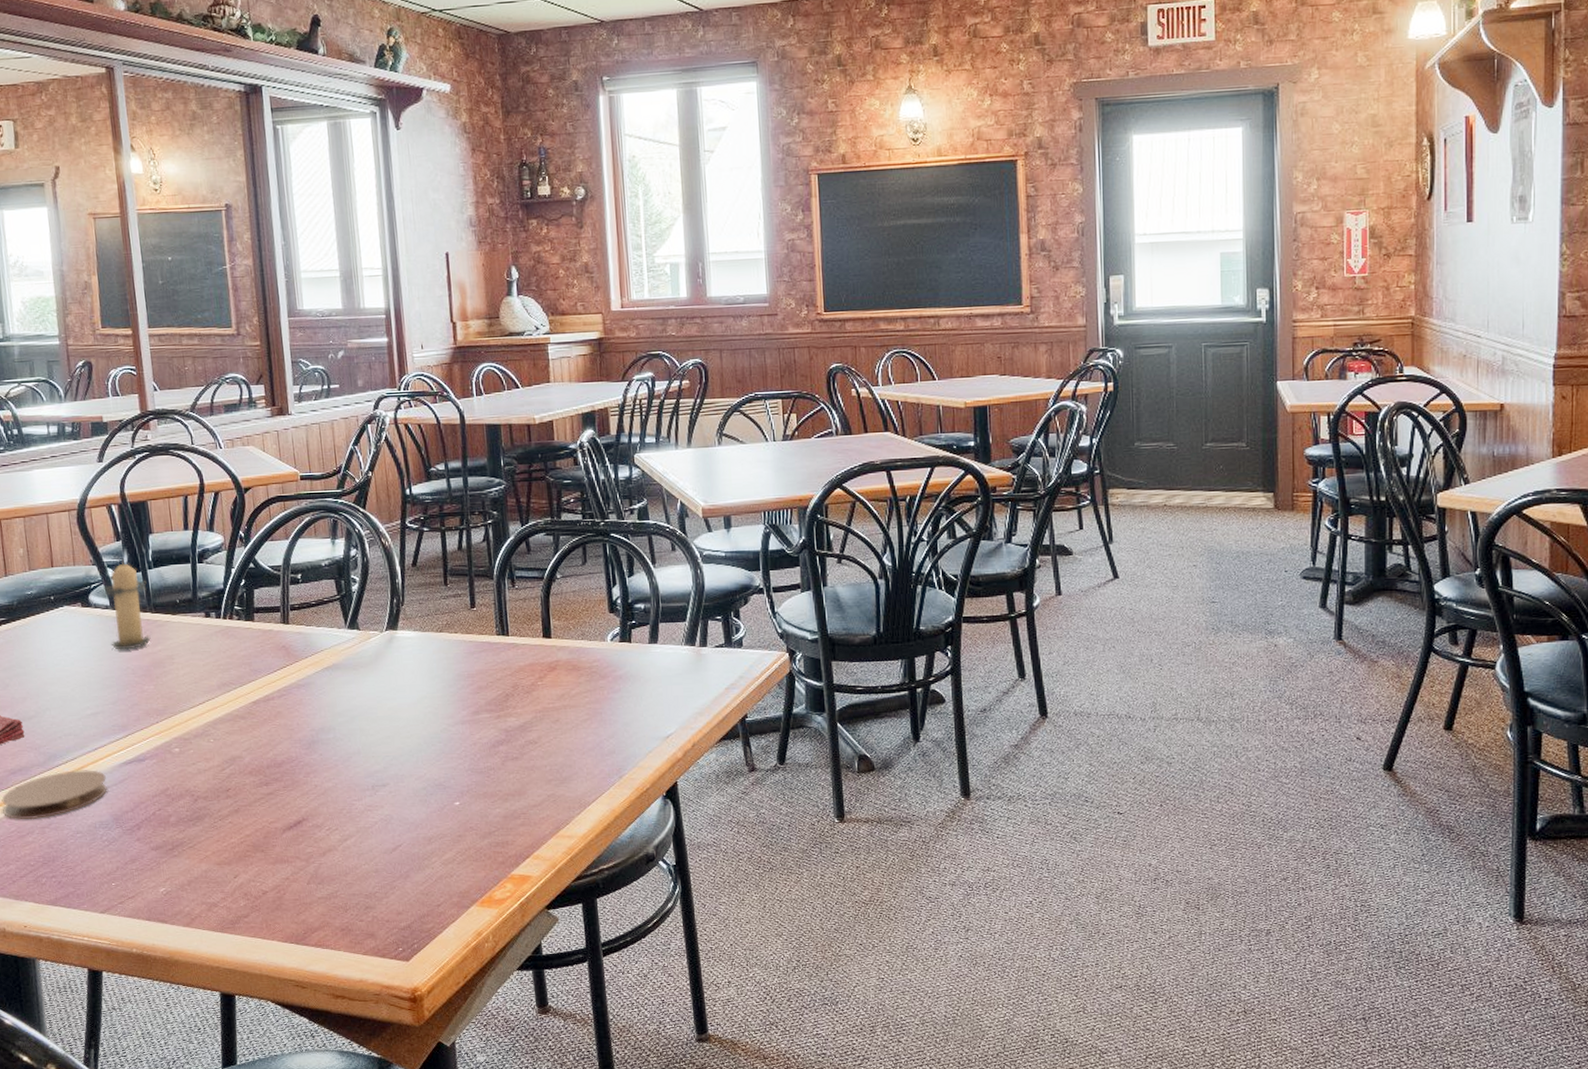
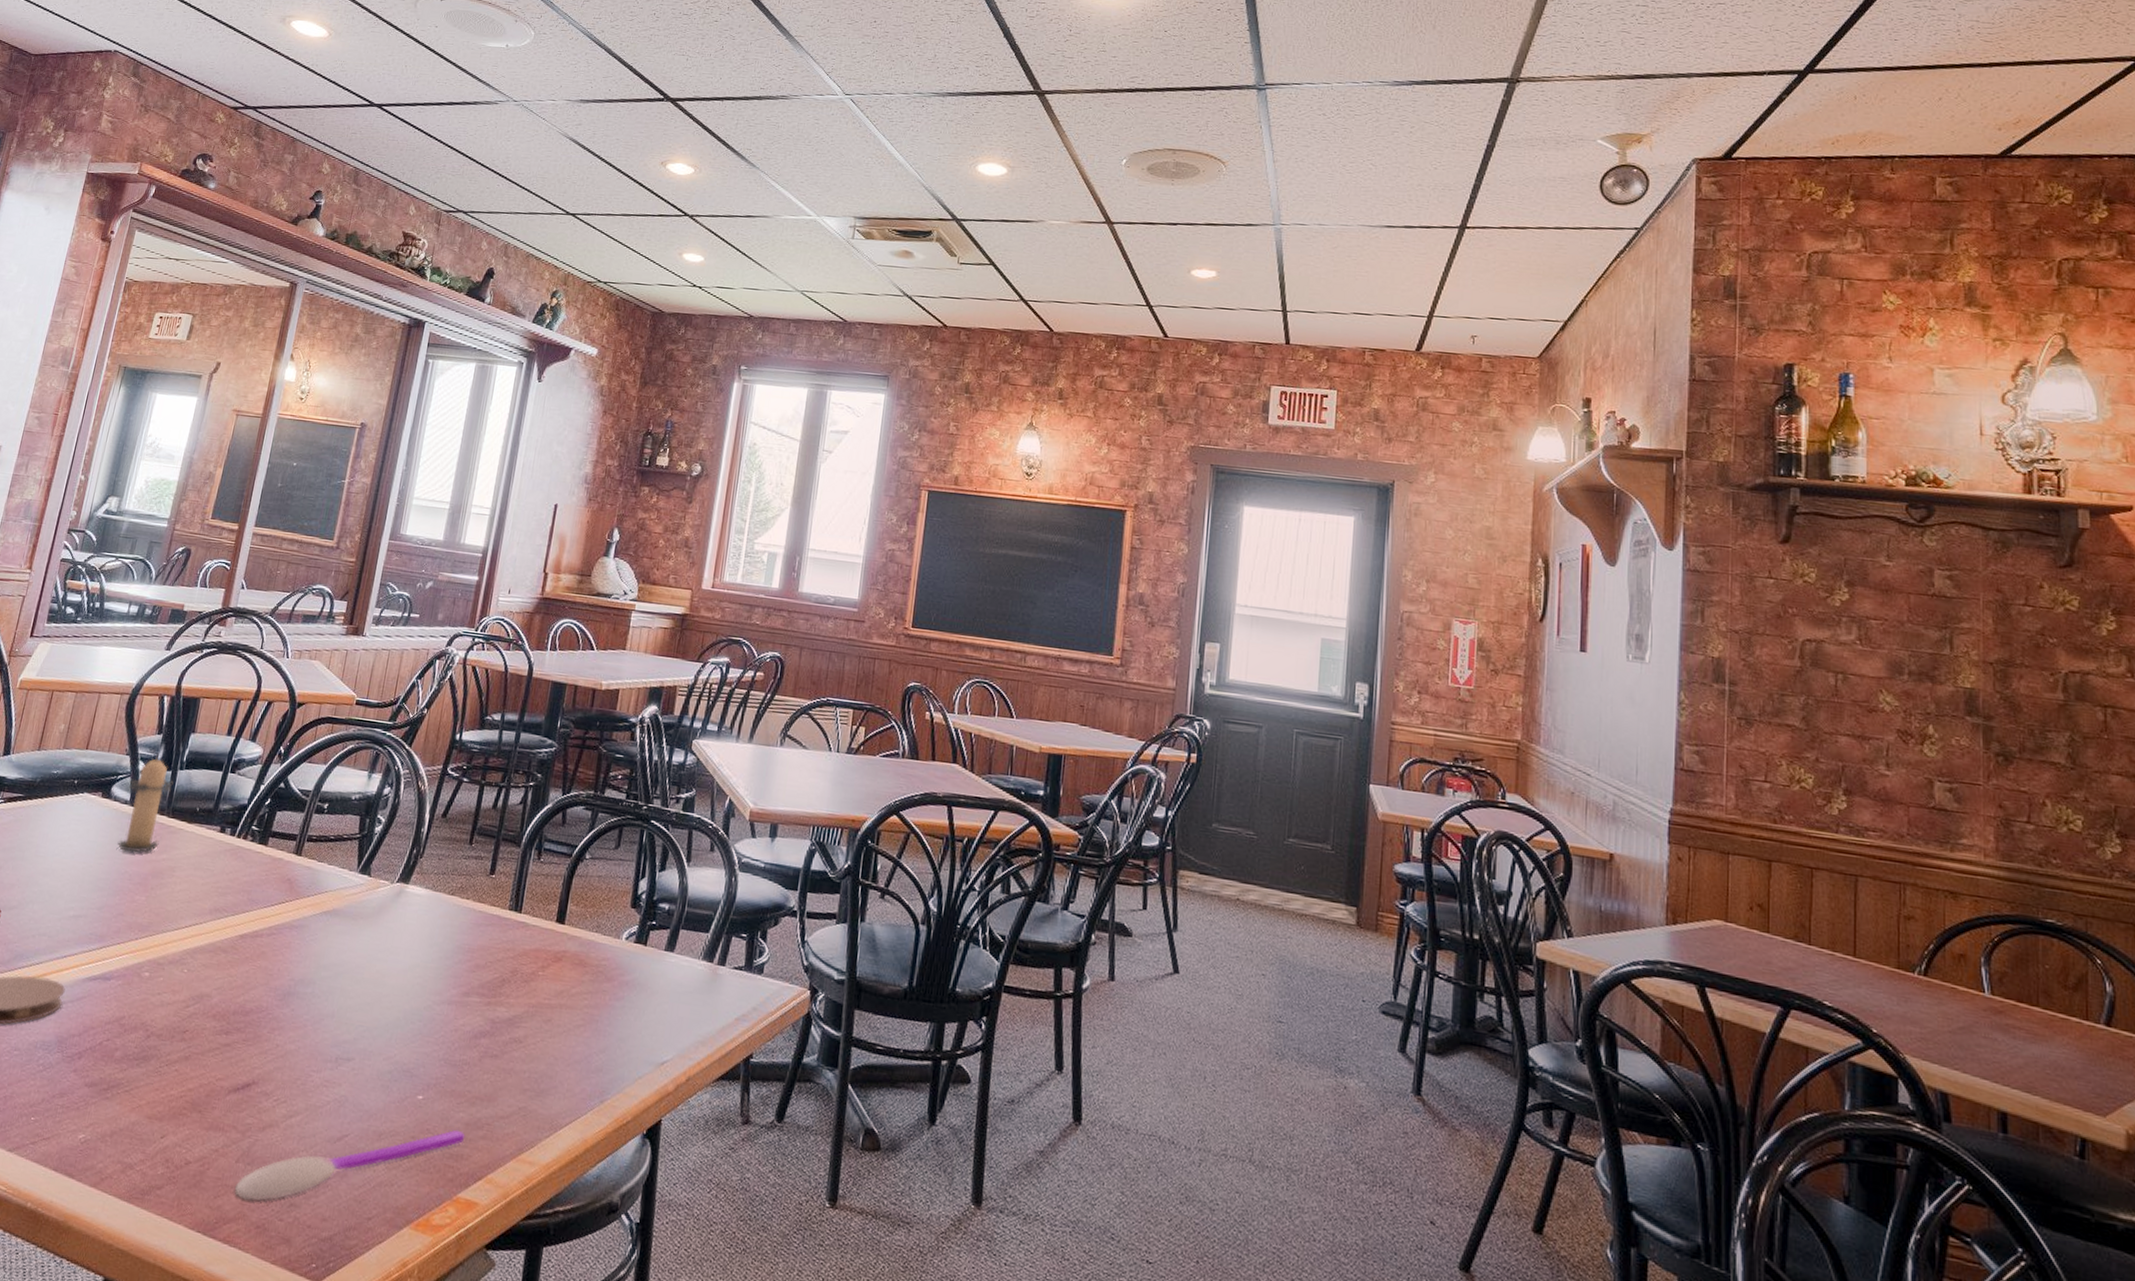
spoon: none [312,823,506,912] -> present [234,1129,466,1201]

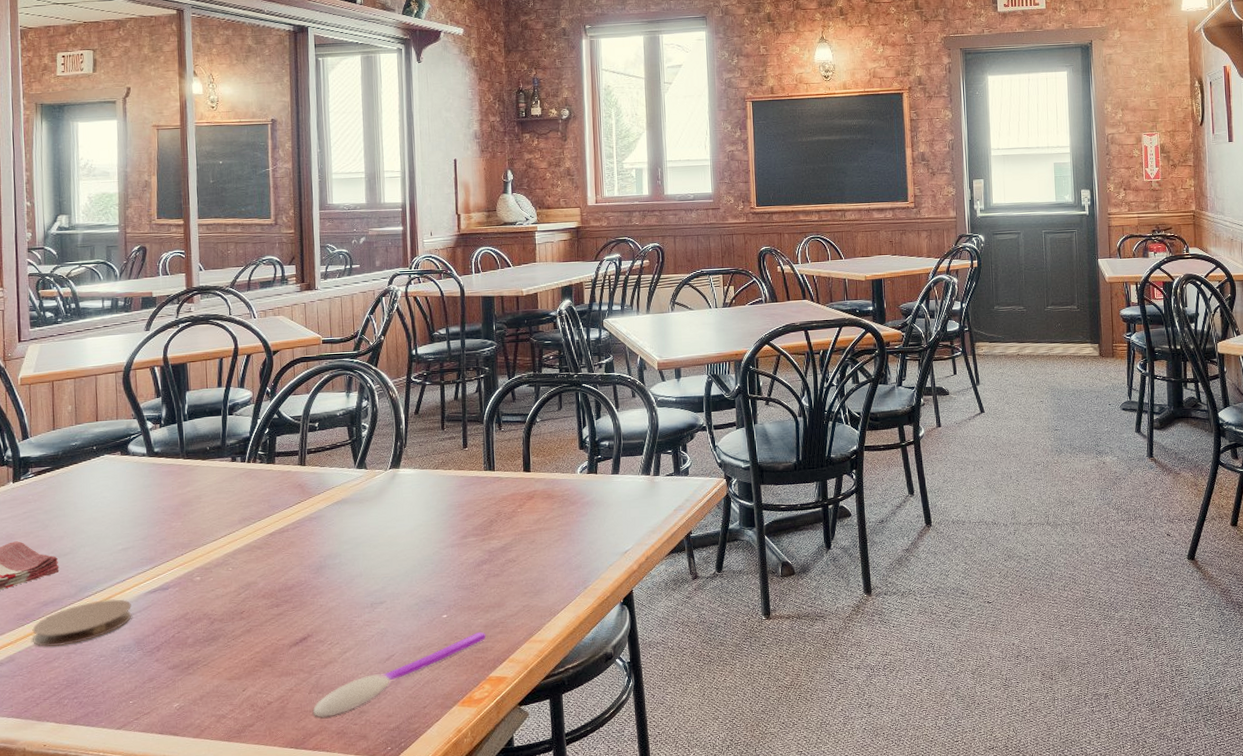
candle: present [117,753,174,853] -> none [142,412,182,492]

